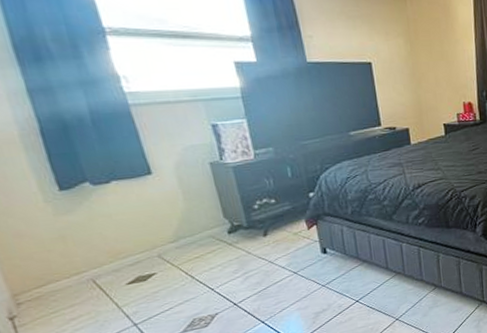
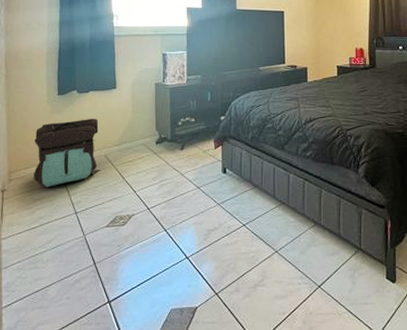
backpack: none [38,214,150,306] -> present [33,118,99,188]

